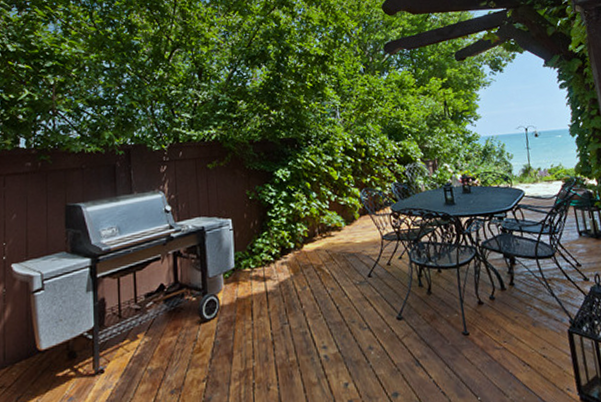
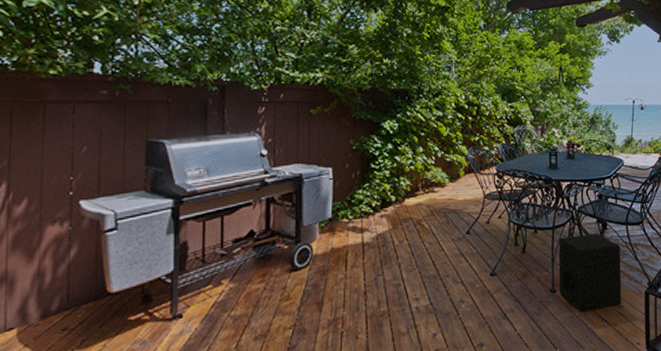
speaker: none [465,269,543,356] -> present [558,233,622,312]

